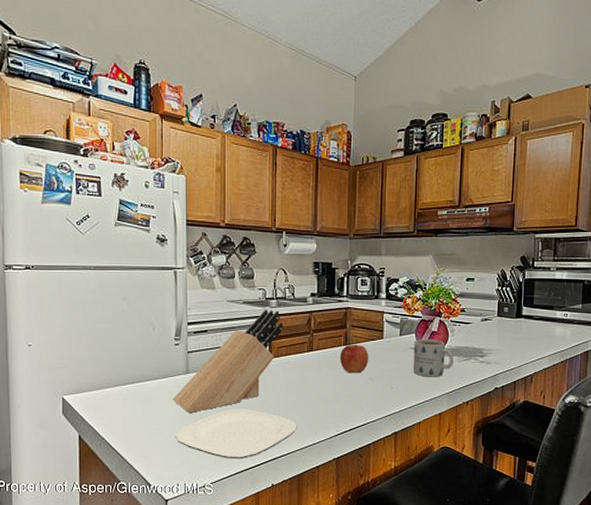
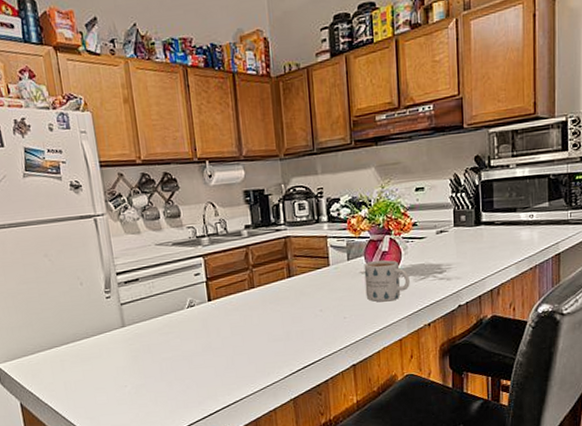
knife block: present [172,309,283,413] -> none [111,248,220,368]
plate: present [175,409,297,458] -> none [119,357,248,411]
apple: present [339,344,369,374] -> none [284,275,317,308]

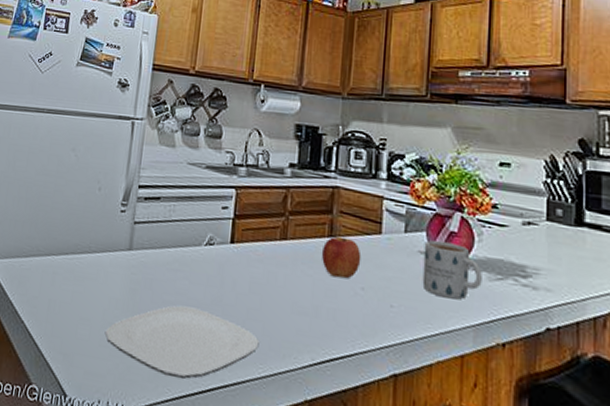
plate: none [119,357,248,411] -> present [104,305,259,379]
apple: none [284,275,317,308] -> present [321,236,362,279]

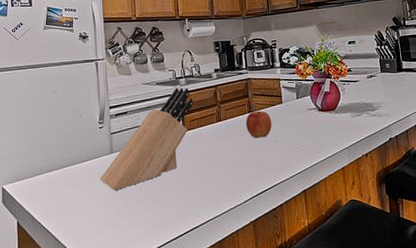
plate: present [104,305,259,379] -> none [104,181,214,231]
knife block: none [108,178,252,303] -> present [100,87,193,190]
mug: present [422,240,482,300] -> none [310,99,349,135]

